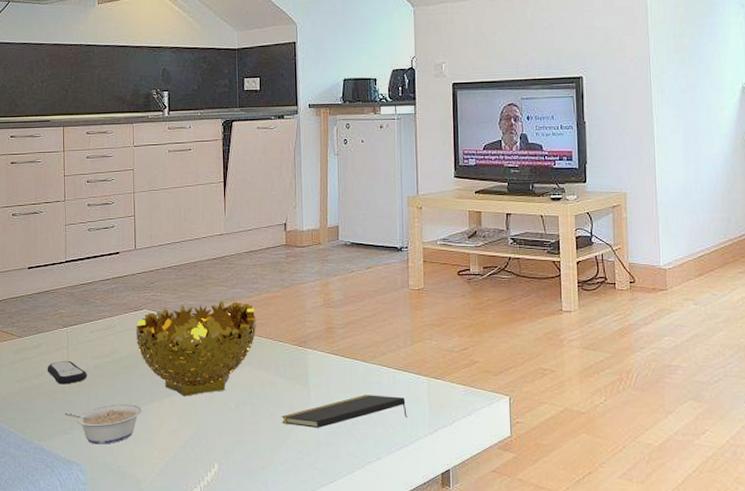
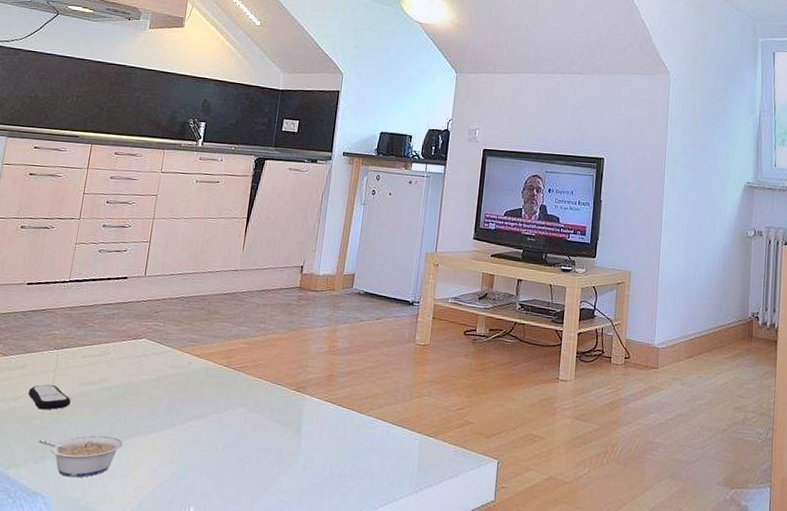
decorative bowl: present [136,301,256,396] -> none [129,337,258,433]
notepad: present [282,395,407,428] -> none [268,446,396,478]

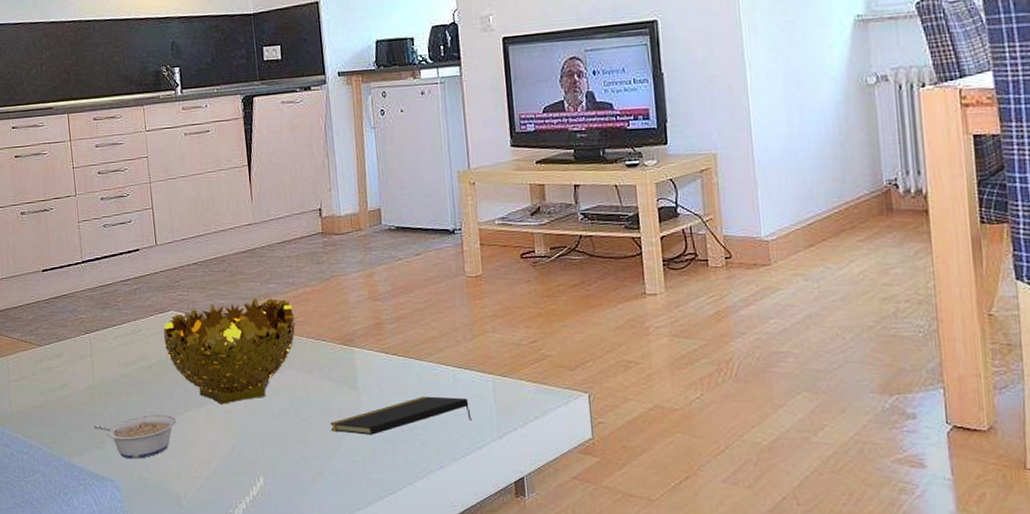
remote control: present [28,384,71,410] -> none [71,369,115,396]
decorative bowl: none [129,337,258,433] -> present [163,298,296,404]
notepad: none [268,446,396,478] -> present [330,396,472,435]

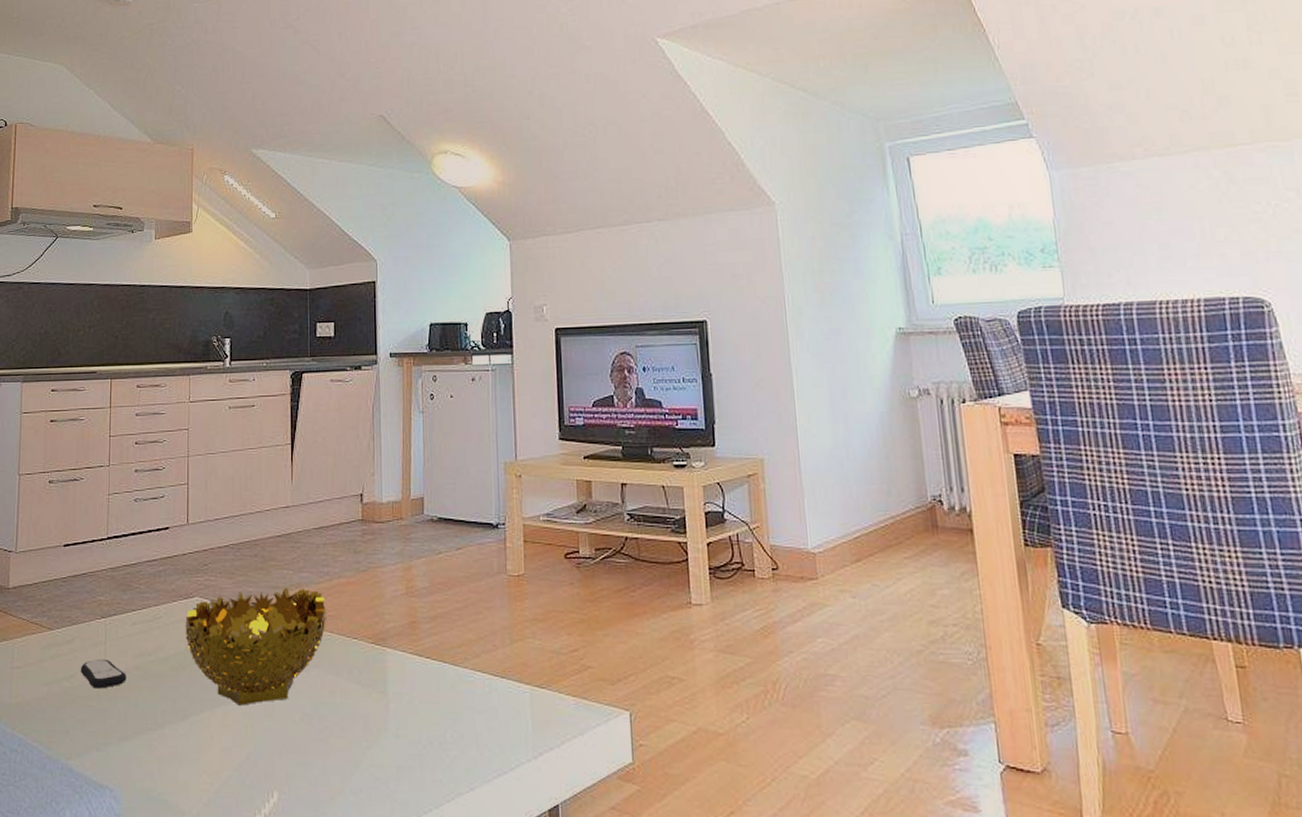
remote control: none [71,369,115,396] -> present [80,658,127,689]
legume: present [93,414,177,459] -> none [98,714,189,765]
notepad: present [330,396,472,435] -> none [355,707,506,748]

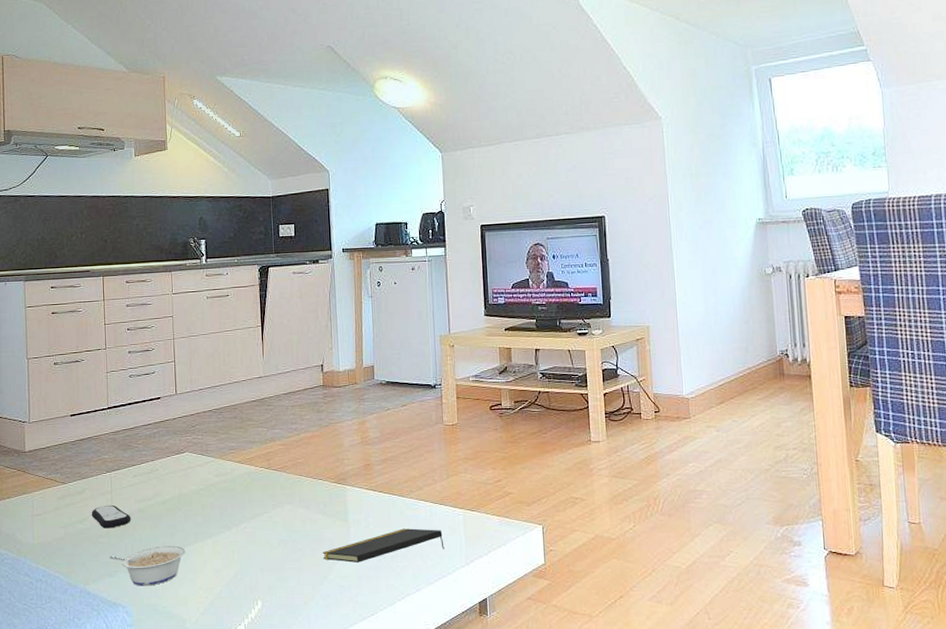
legume: none [98,714,189,765] -> present [109,545,186,586]
decorative bowl: present [185,587,326,706] -> none [178,441,296,536]
notepad: none [355,707,506,748] -> present [323,528,445,563]

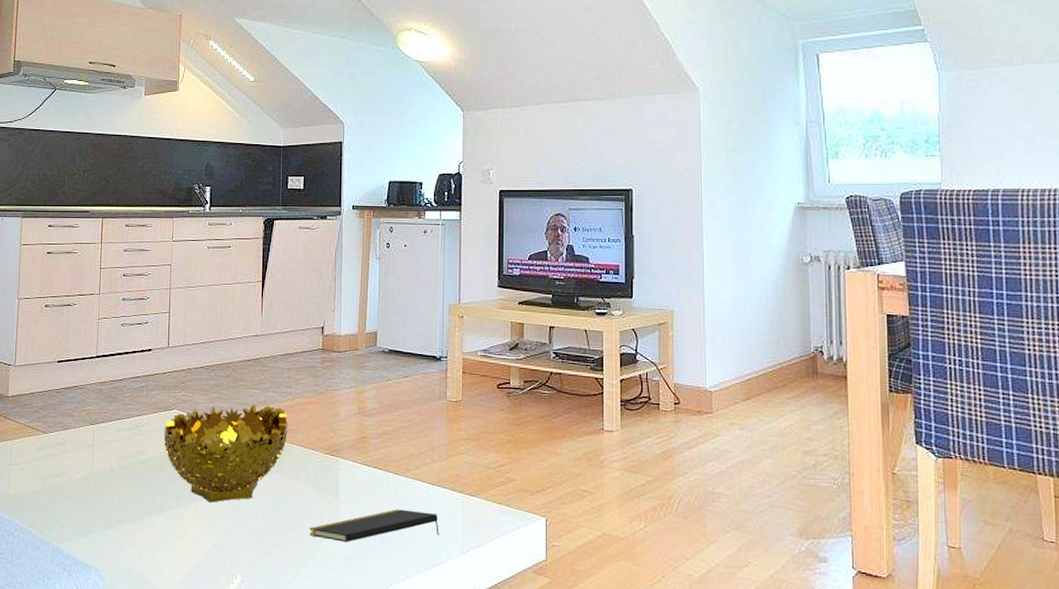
remote control: present [91,504,131,529] -> none [70,459,112,485]
legume: present [109,545,186,586] -> none [85,507,166,550]
decorative bowl: none [178,441,296,536] -> present [164,404,288,503]

